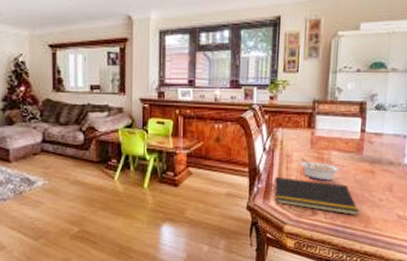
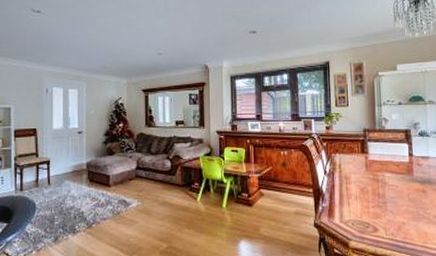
notepad: present [273,176,360,216] -> none [336,196,417,232]
legume: present [300,158,339,181] -> none [358,179,394,200]

